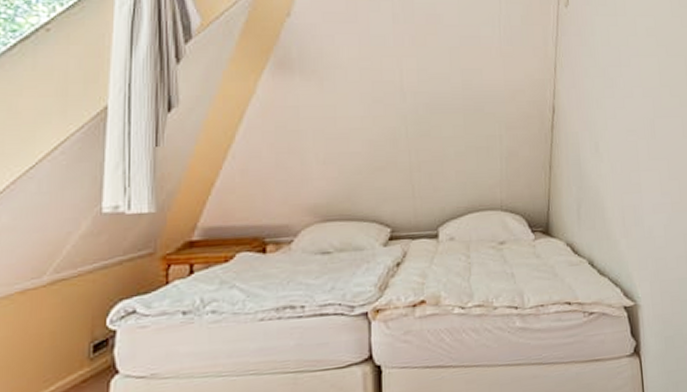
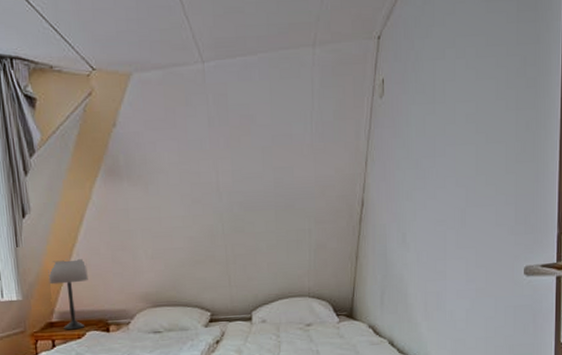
table lamp: none [193,162,244,252] -> present [48,259,88,330]

